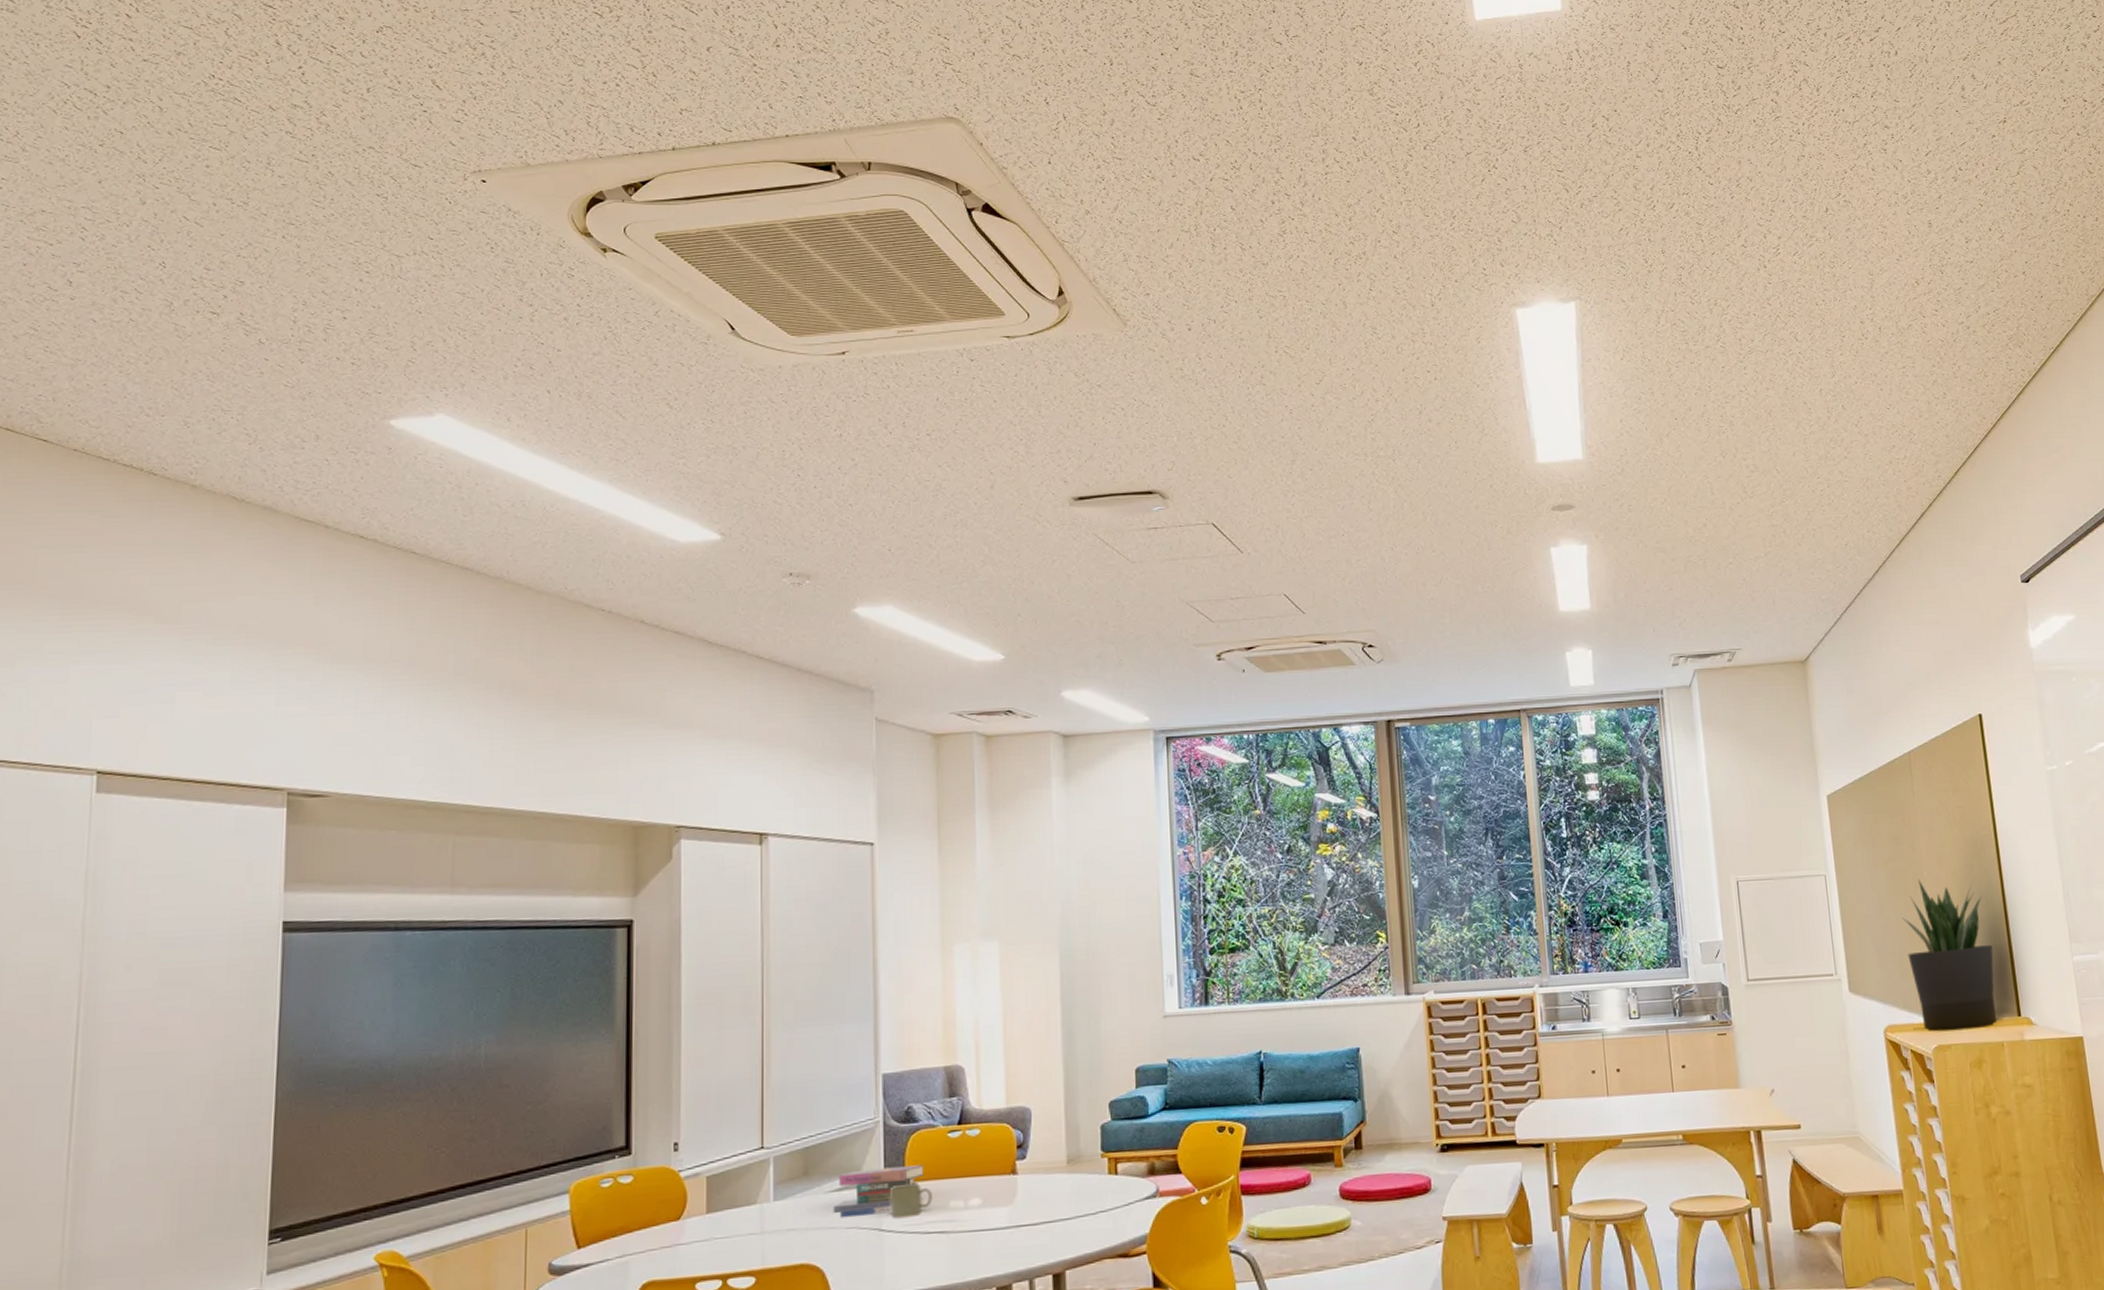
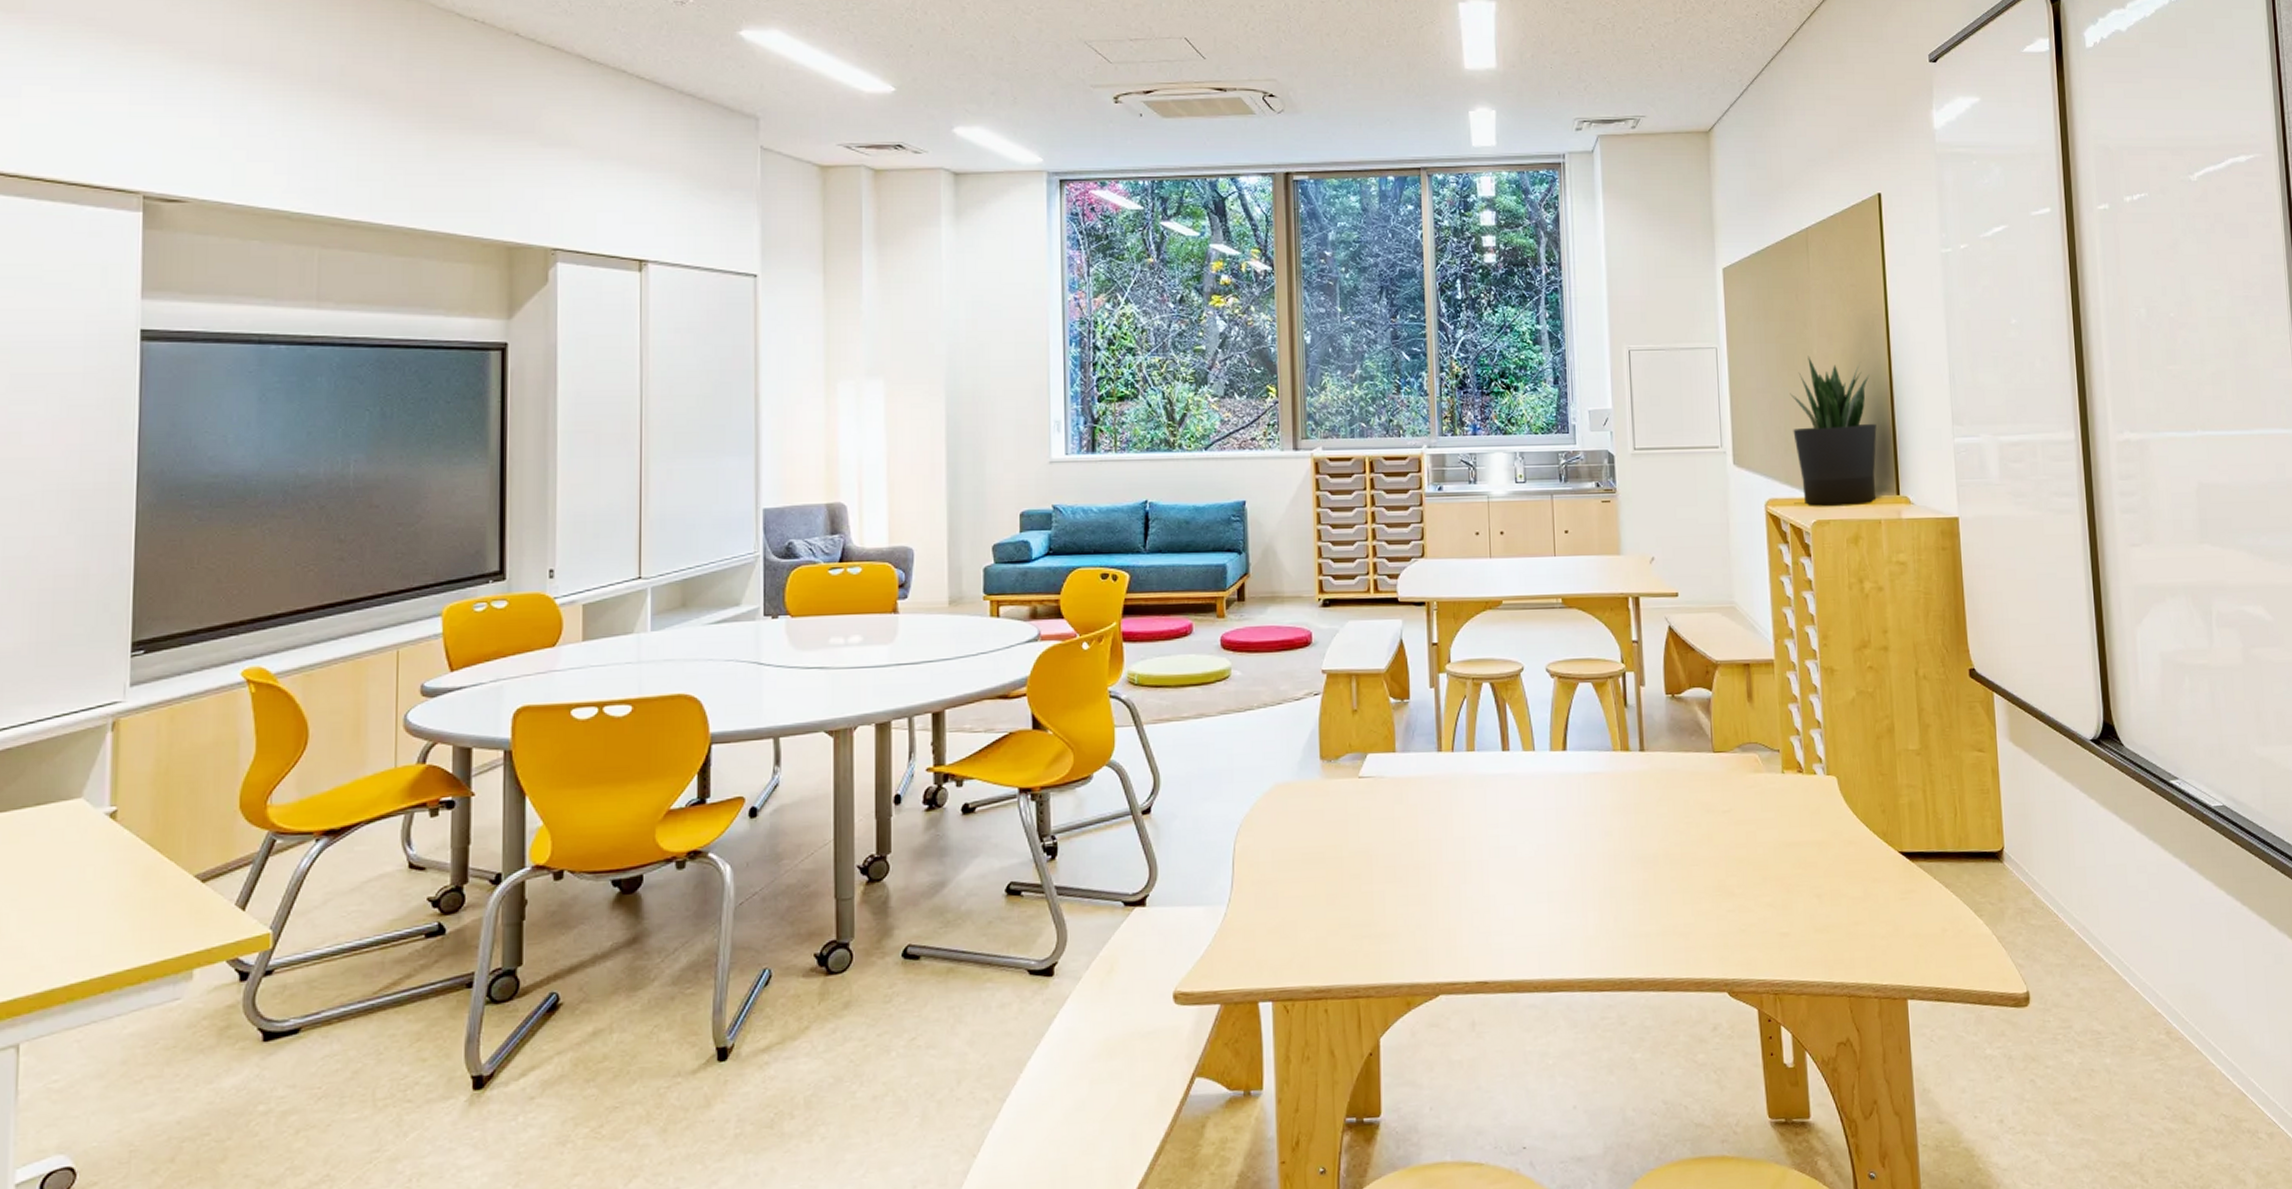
books: present [833,1165,924,1218] -> none [711,601,804,651]
mug: present [889,1183,932,1219] -> none [768,618,812,653]

